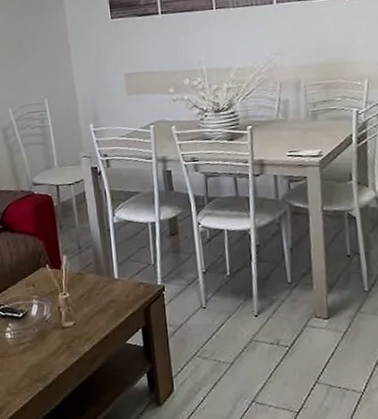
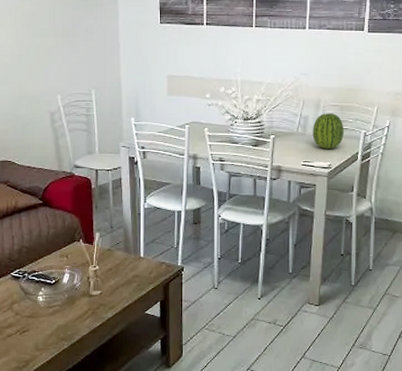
fruit: none [295,93,333,135] -> present [312,113,344,149]

